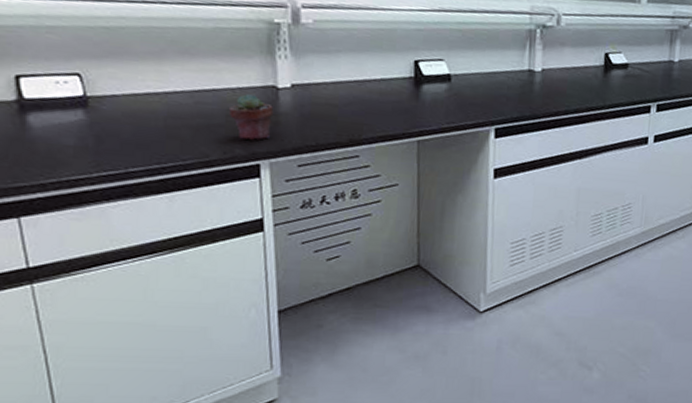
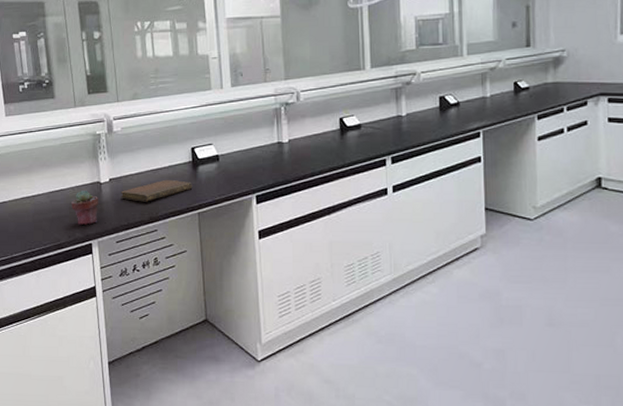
notebook: none [307,95,413,120] -> present [121,179,193,202]

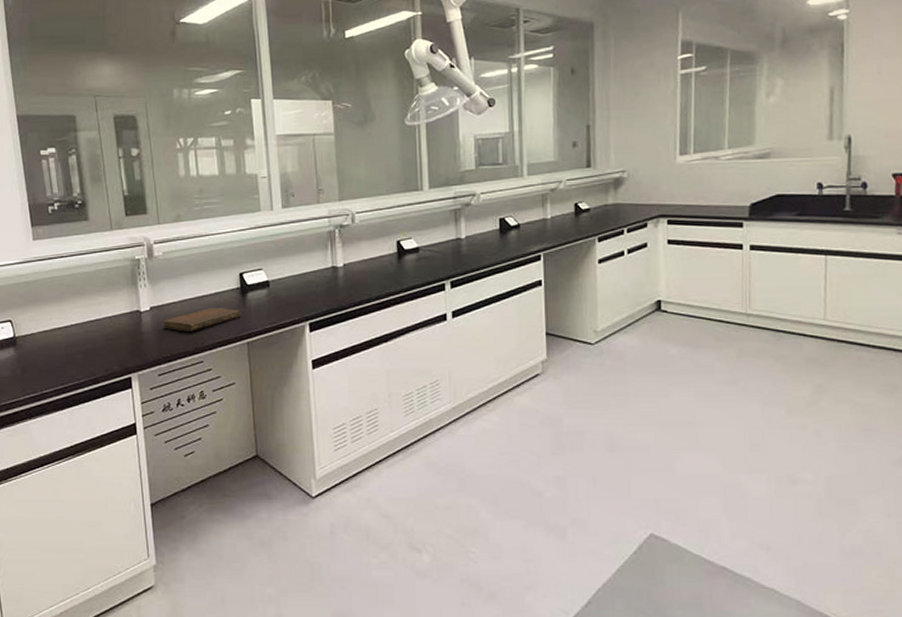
potted succulent: present [71,190,99,226] -> none [108,320,139,358]

